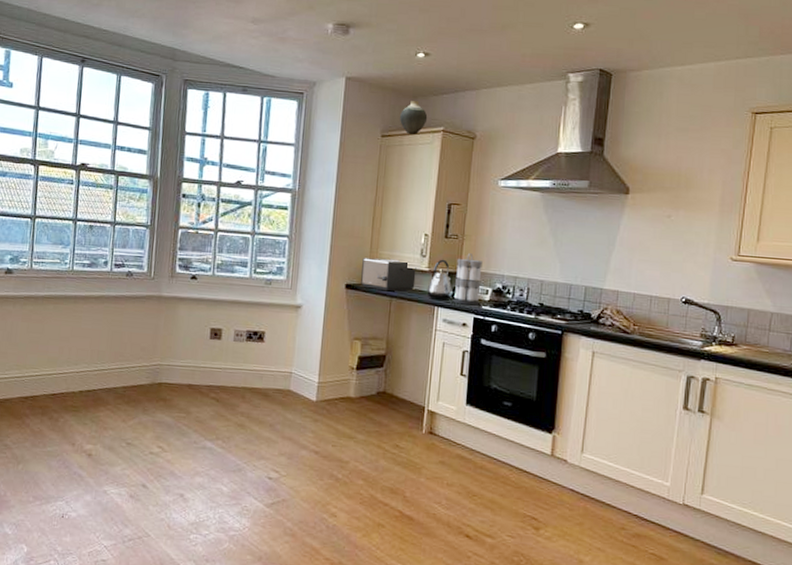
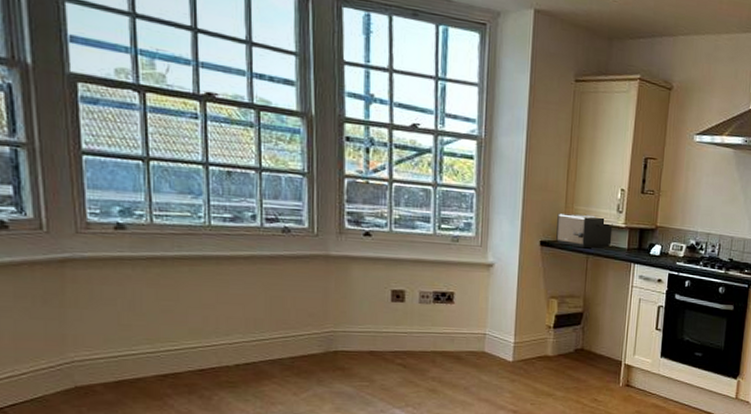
vase: present [400,101,428,135] -> none [594,43,624,81]
kettle: present [427,259,454,300] -> none [623,215,650,257]
spice rack: present [453,253,483,306] -> none [649,209,678,262]

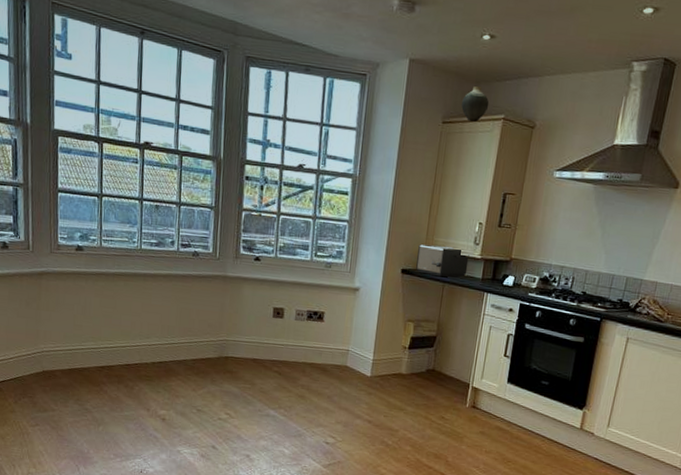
vase: none [594,43,624,81] -> present [461,86,489,122]

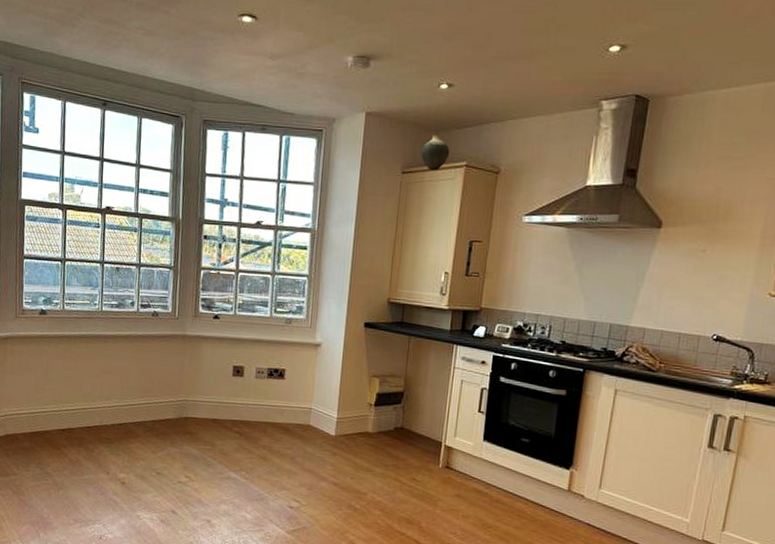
toaster: present [416,244,469,277] -> none [379,296,436,330]

